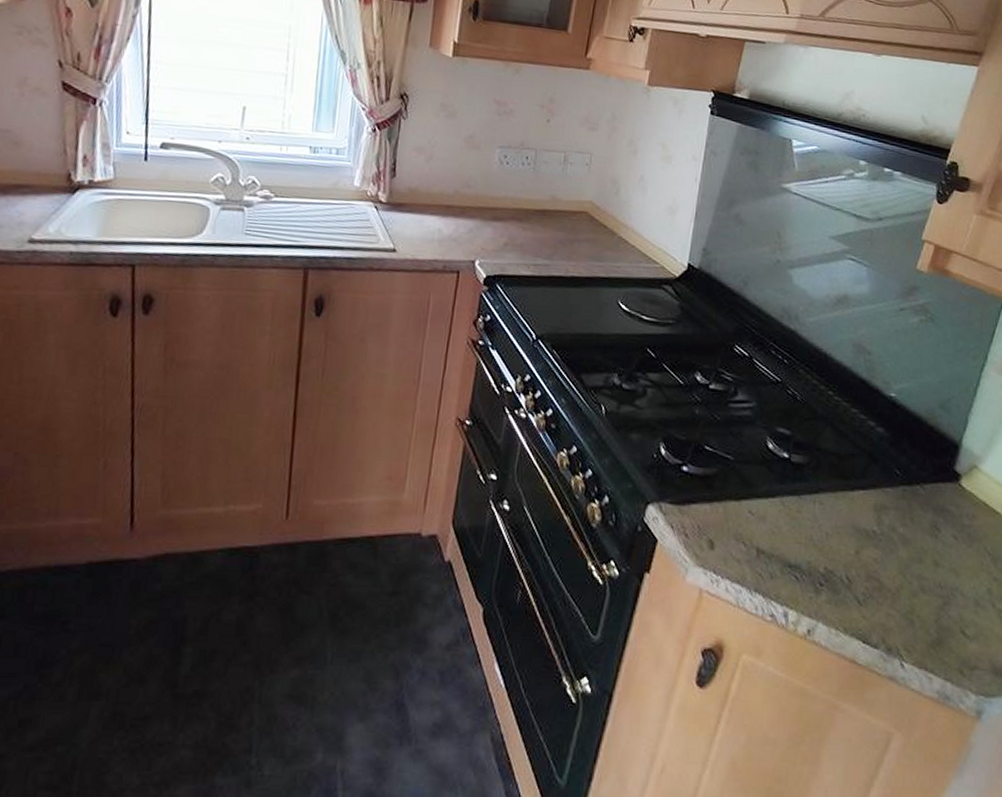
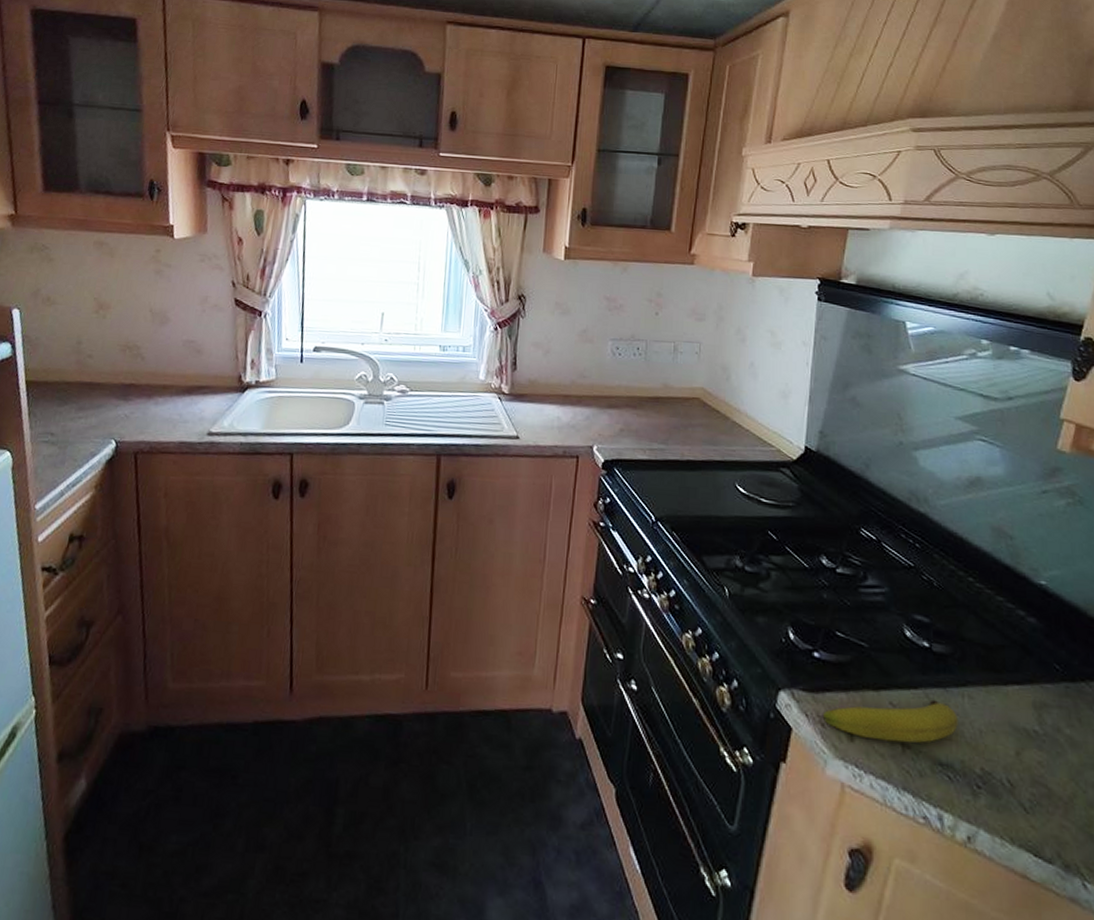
fruit: none [686,507,808,548] -> present [822,699,958,743]

